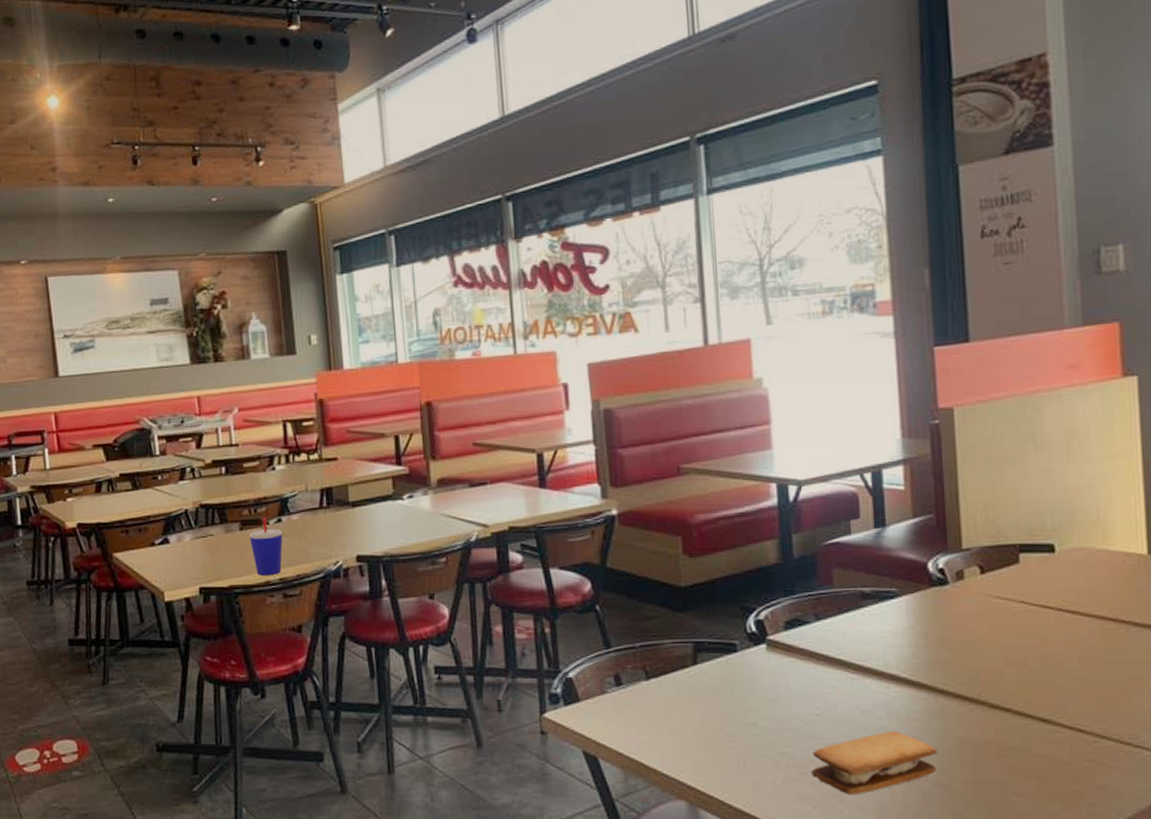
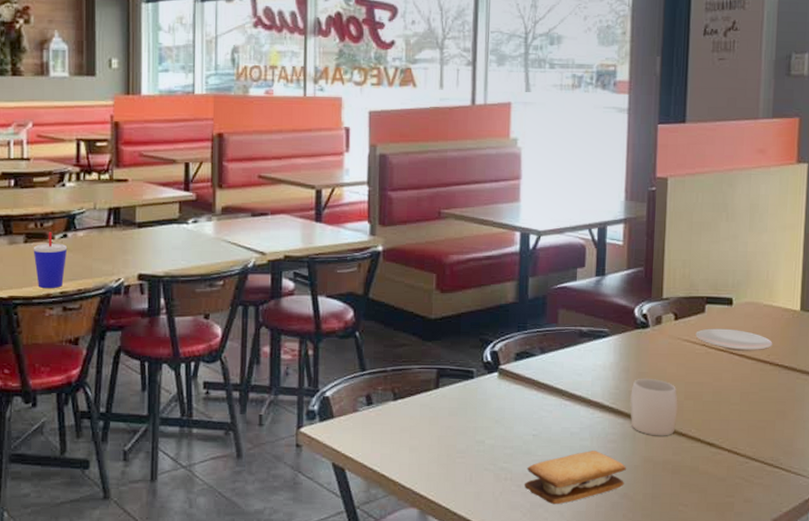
mug: none [933,643,997,712] -> present [630,378,678,436]
plate: none [1010,580,1115,607] -> present [695,328,773,351]

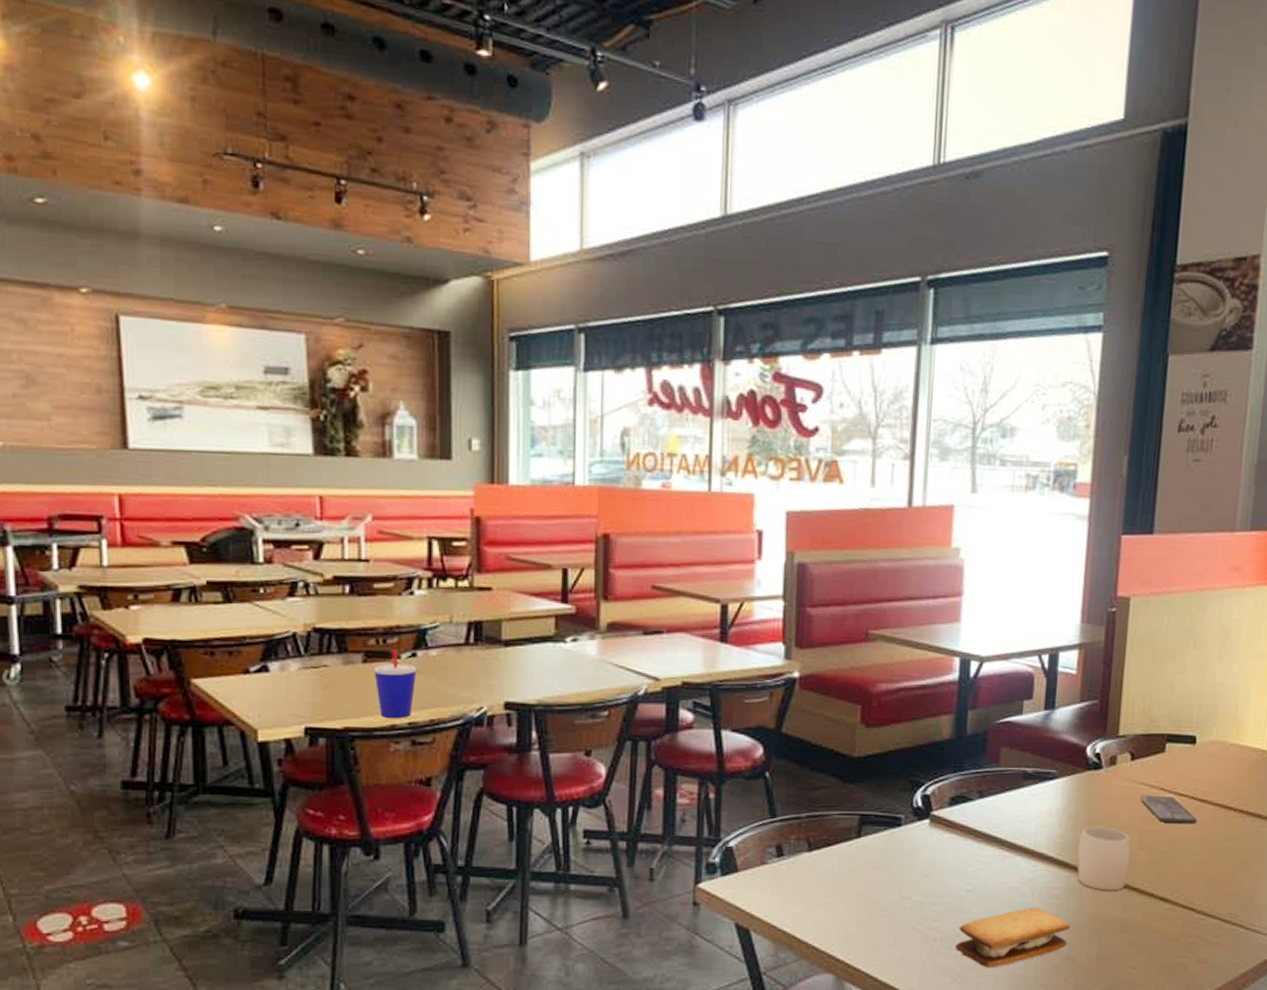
smartphone: none [684,350,738,377] -> present [1139,794,1198,824]
plate: present [695,328,773,351] -> none [1153,770,1238,796]

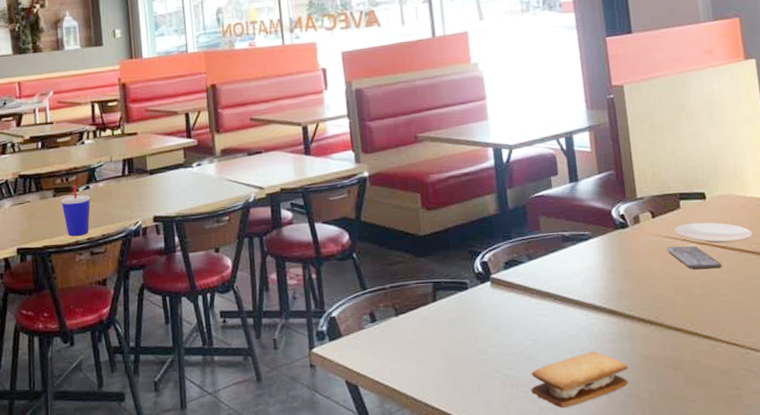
mug: present [1077,825,1131,891] -> none [620,276,671,333]
plate: none [1153,770,1238,796] -> present [674,222,753,243]

